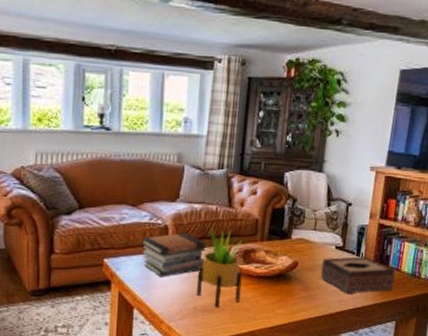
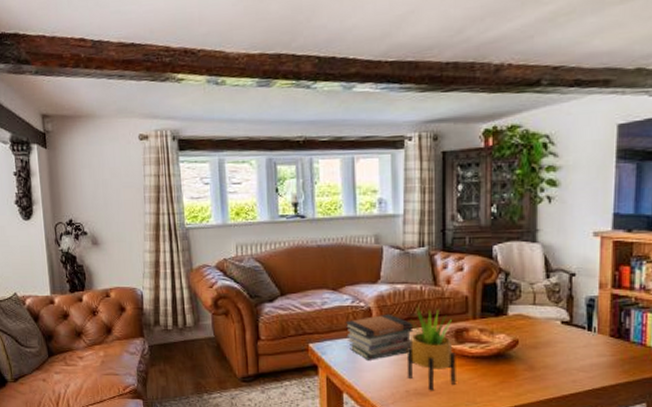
tissue box: present [320,256,396,294] -> none [546,331,641,374]

